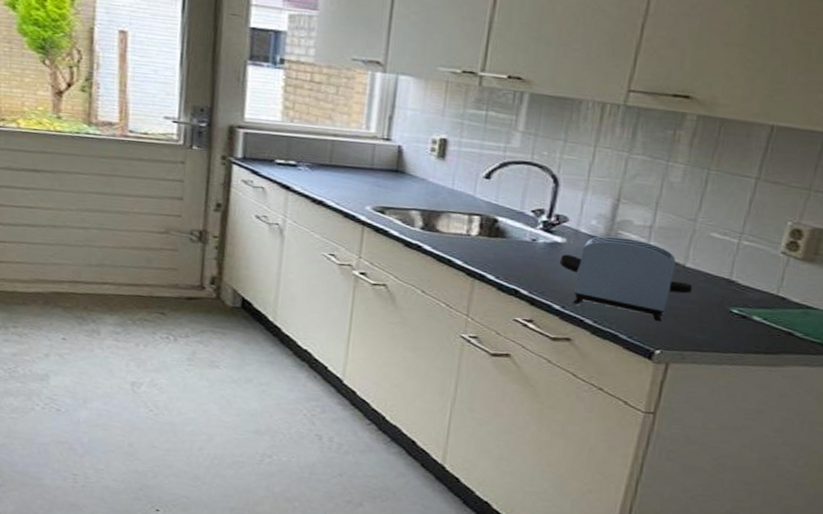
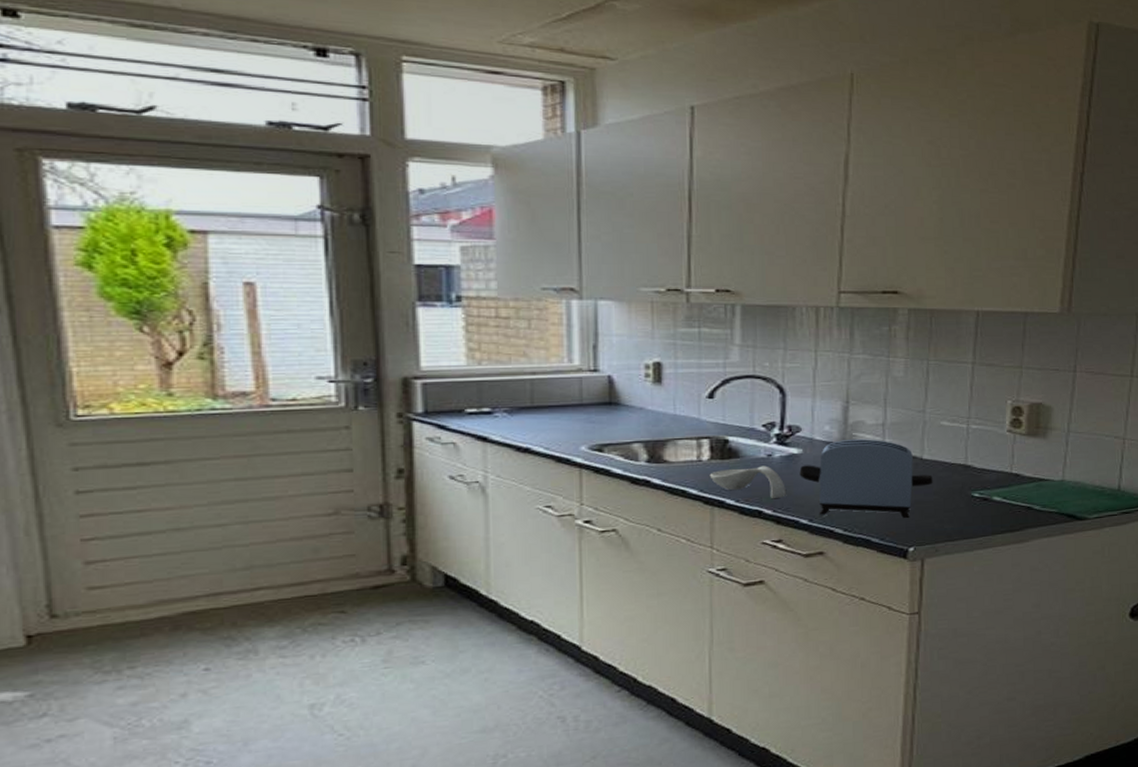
spoon rest: none [475,246,544,282] -> present [709,465,786,499]

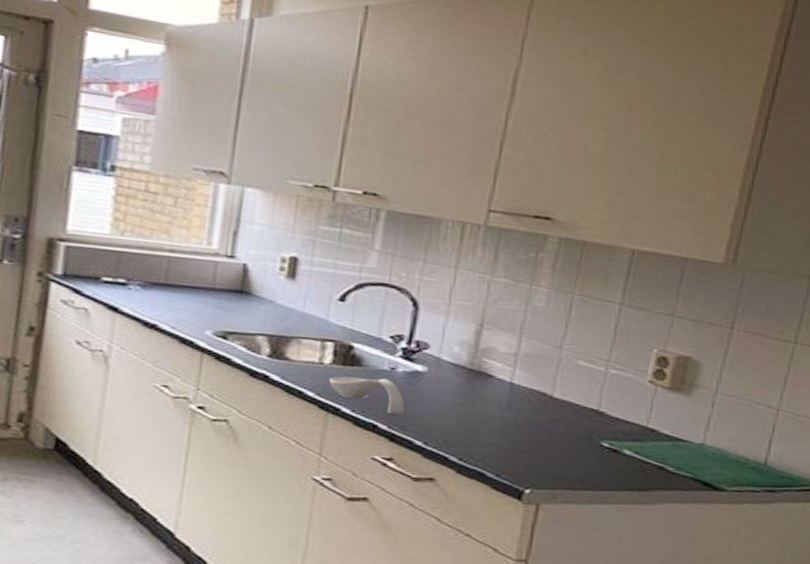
toaster: present [799,439,933,519] -> none [421,364,561,458]

